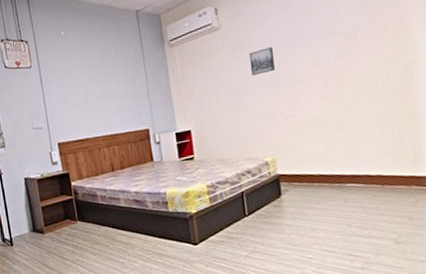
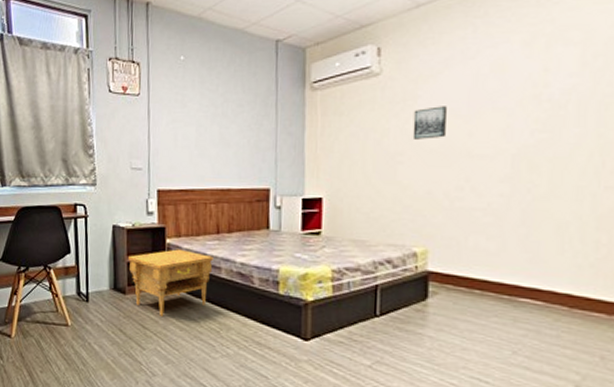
nightstand: none [42,188,113,247] -> present [129,249,213,316]

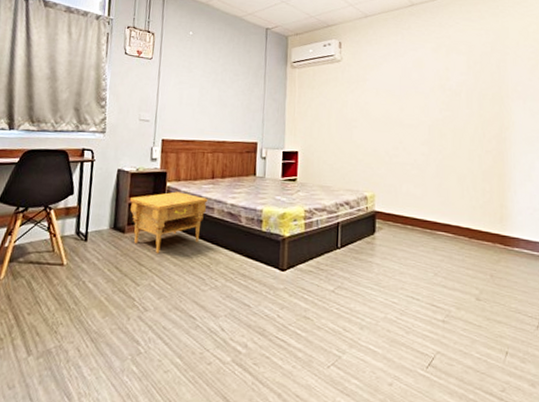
wall art: present [412,106,447,139] -> none [363,87,386,111]

